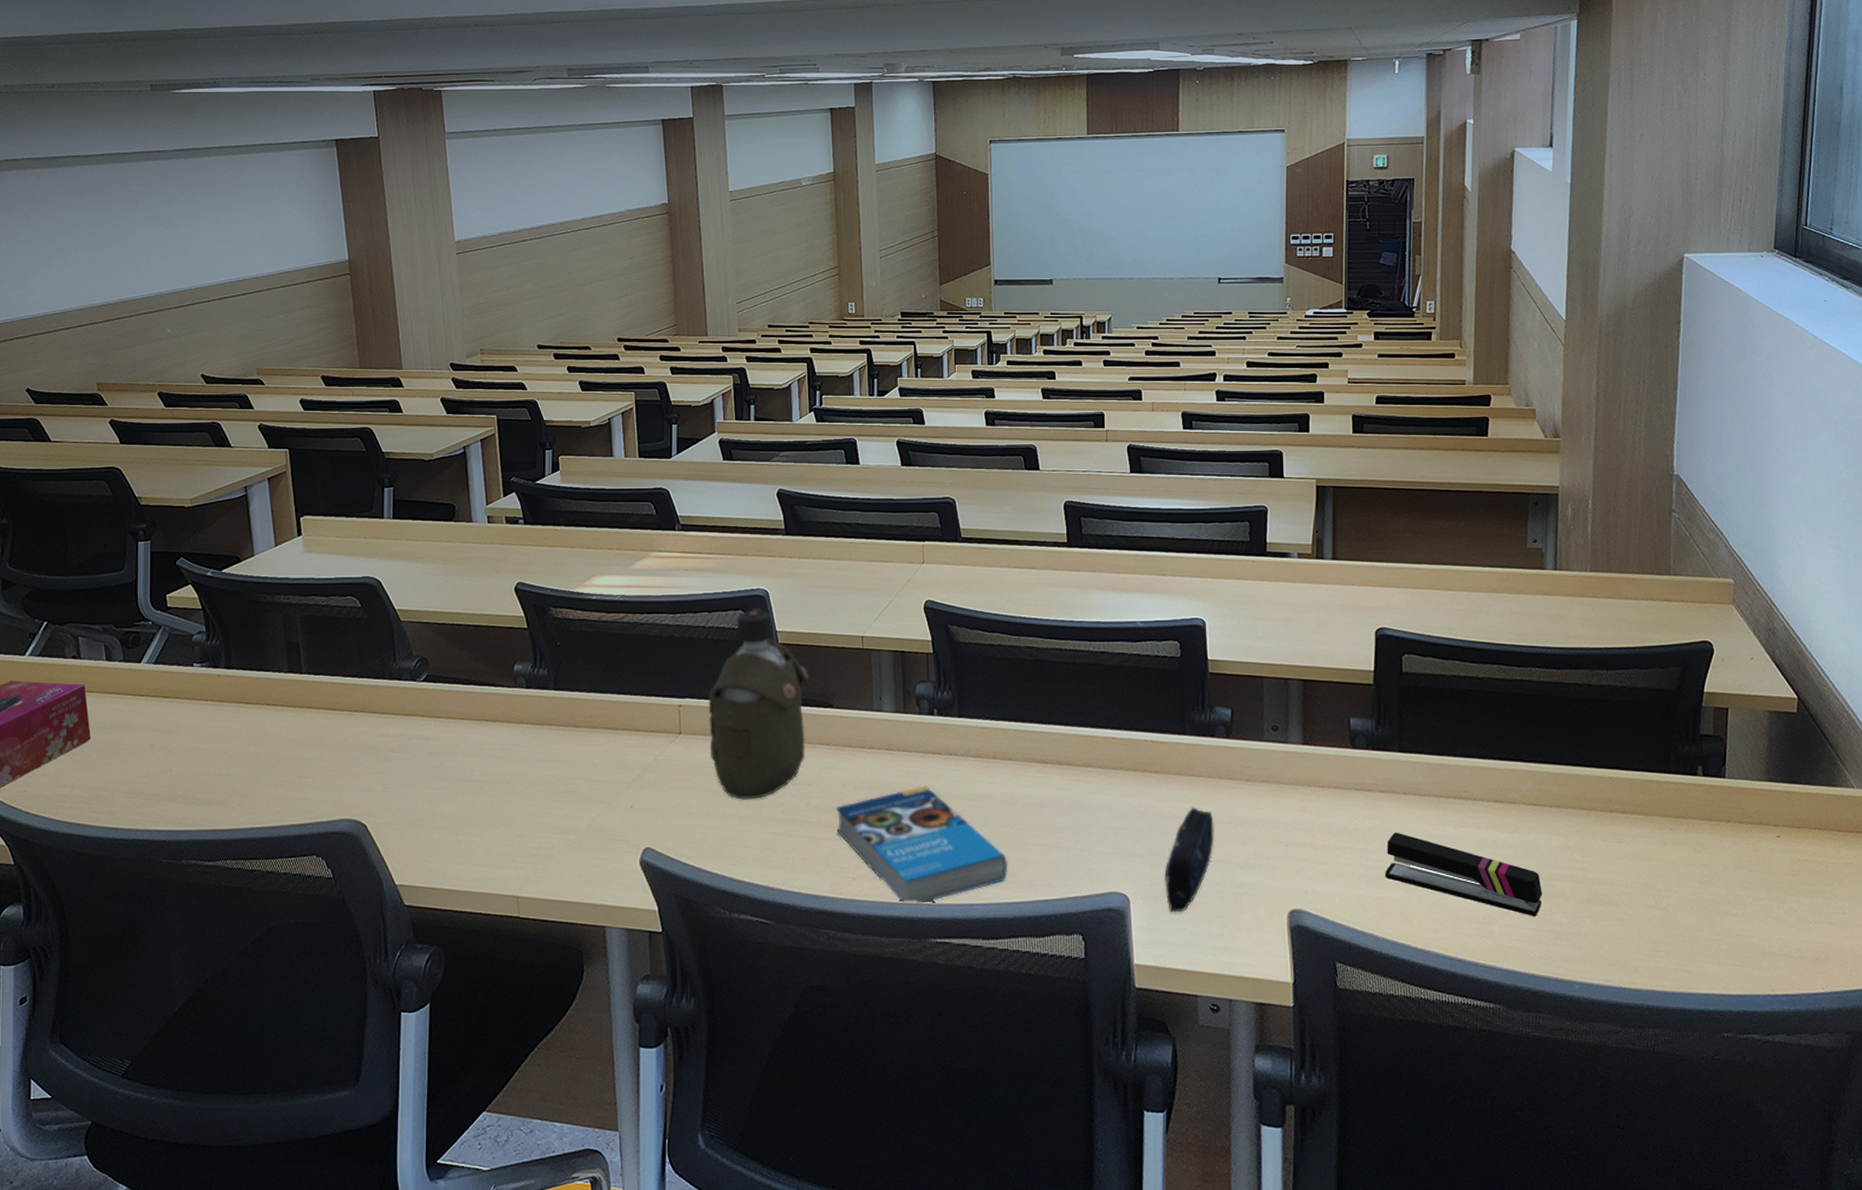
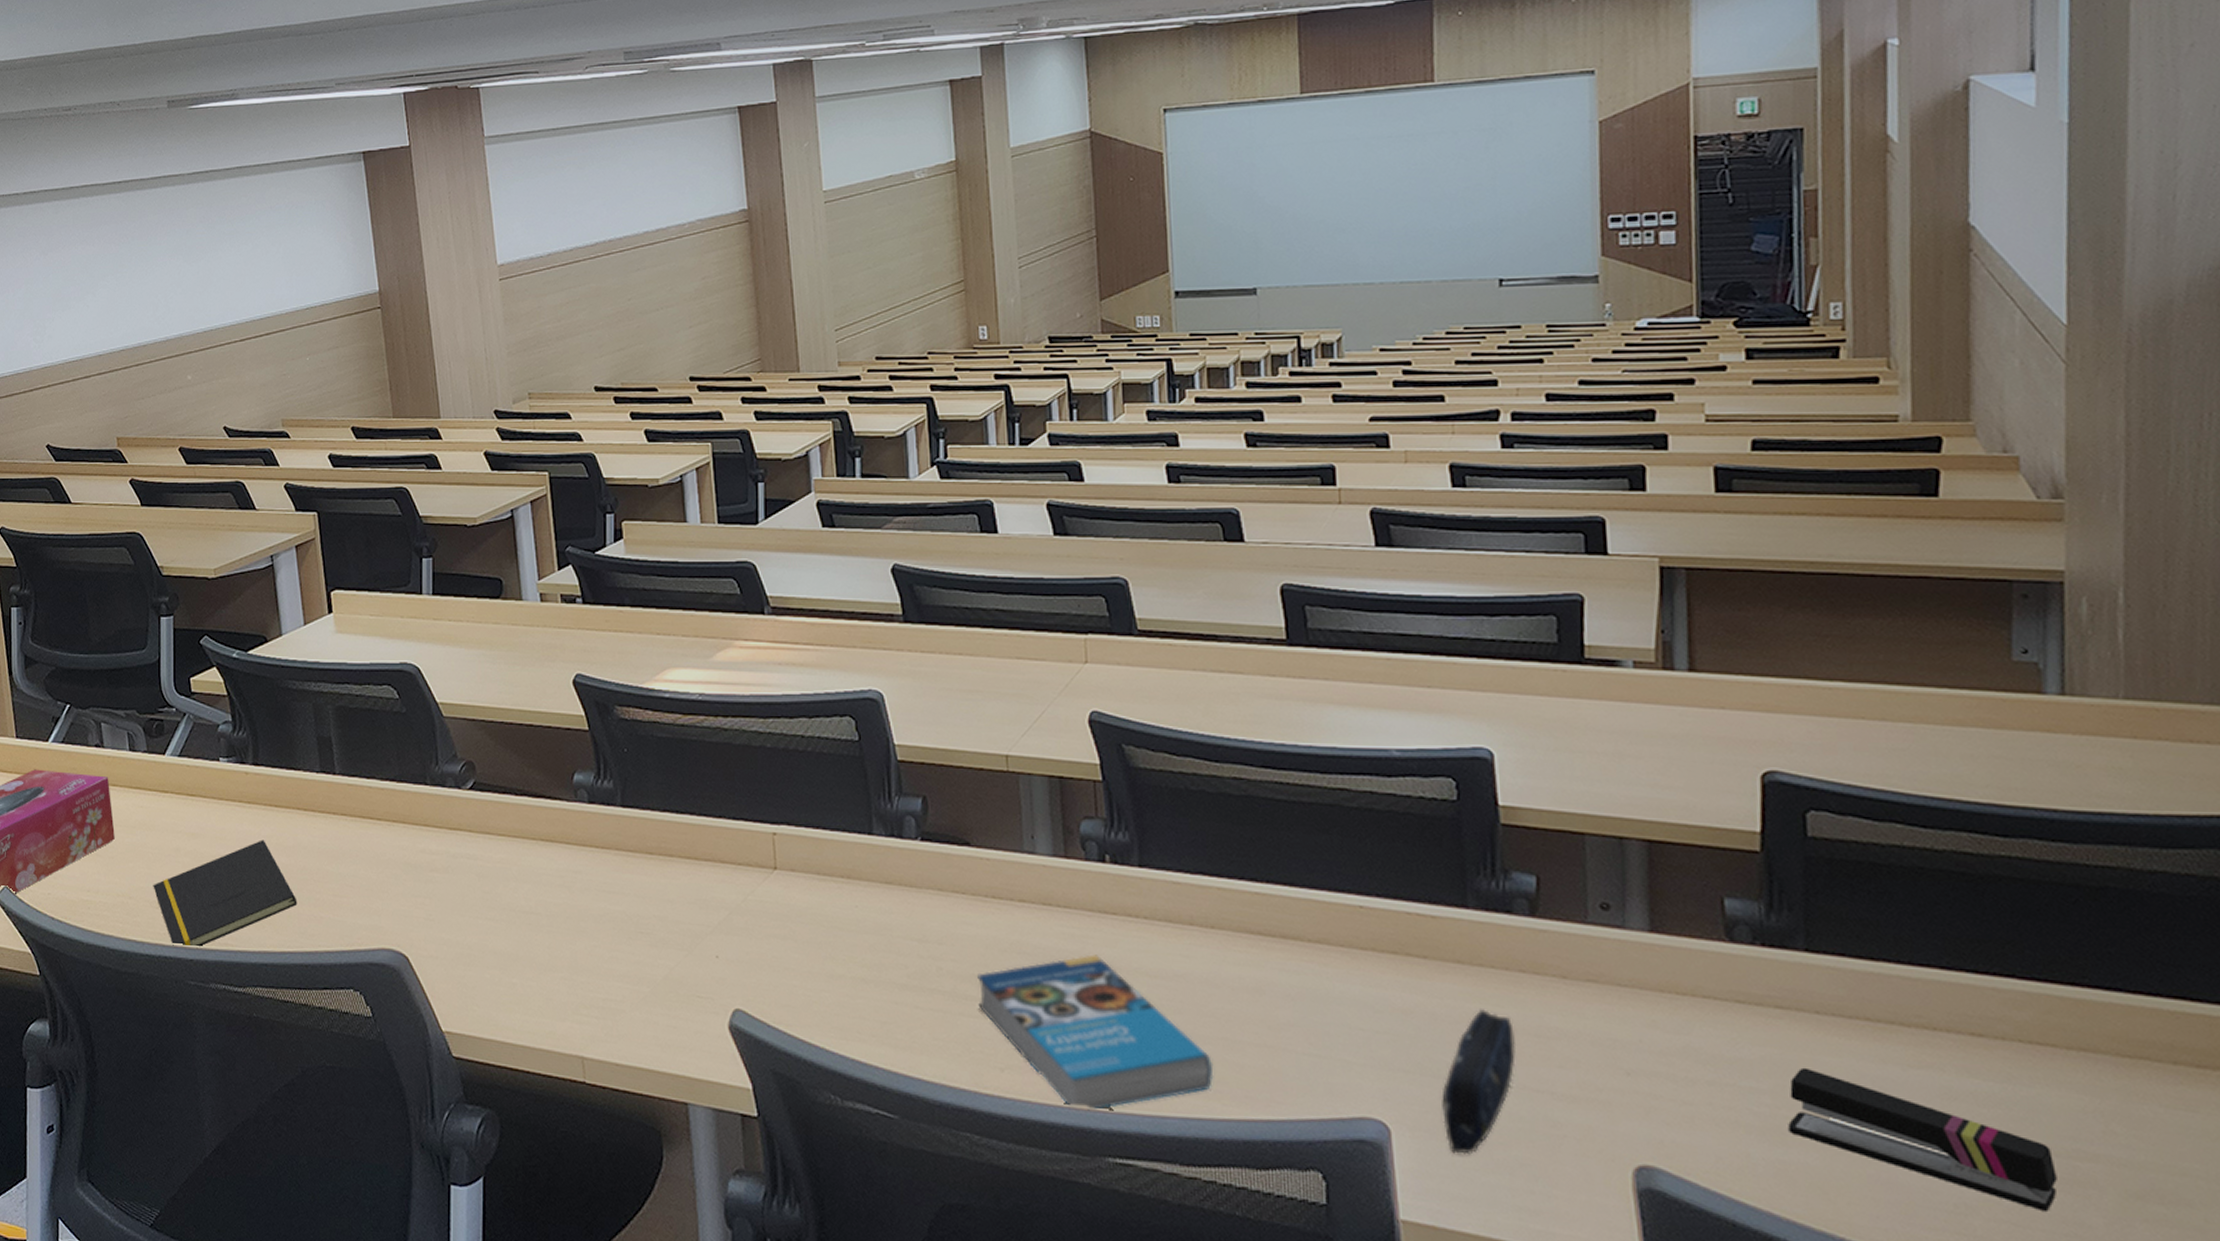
notepad: none [128,733,265,831] -> present [153,839,297,949]
water bottle: present [708,608,809,800] -> none [809,715,939,958]

